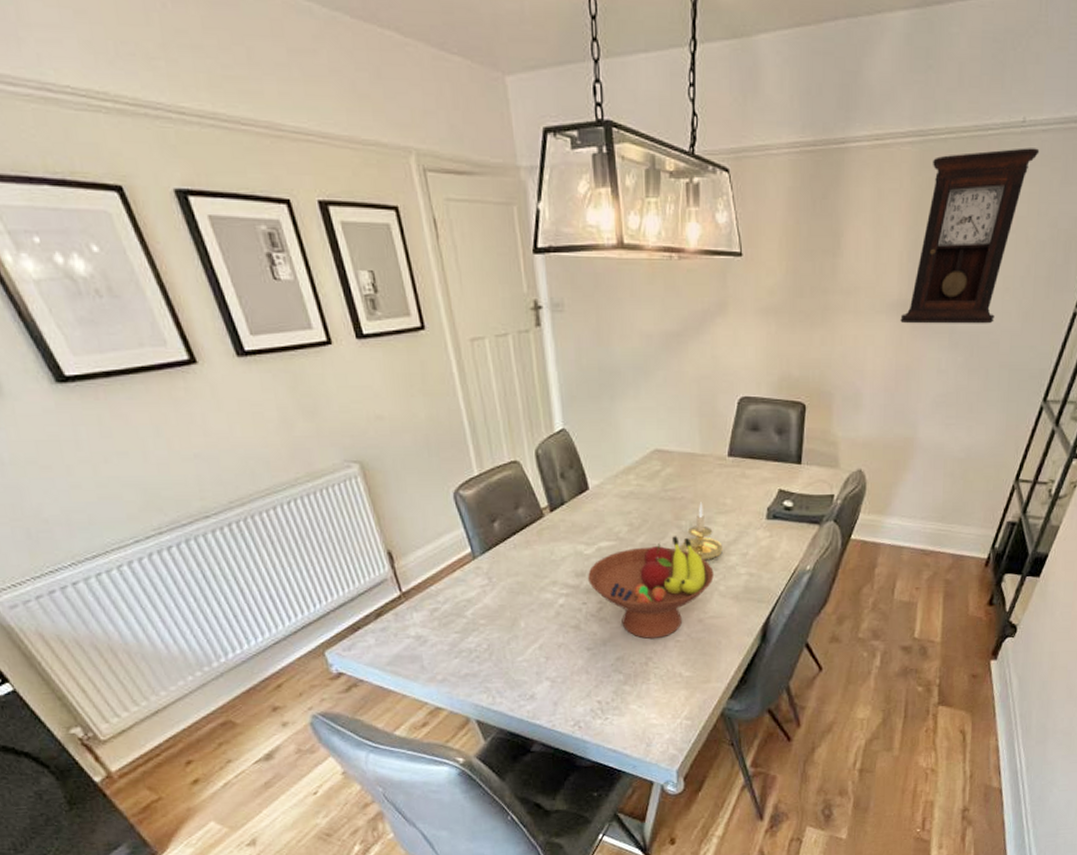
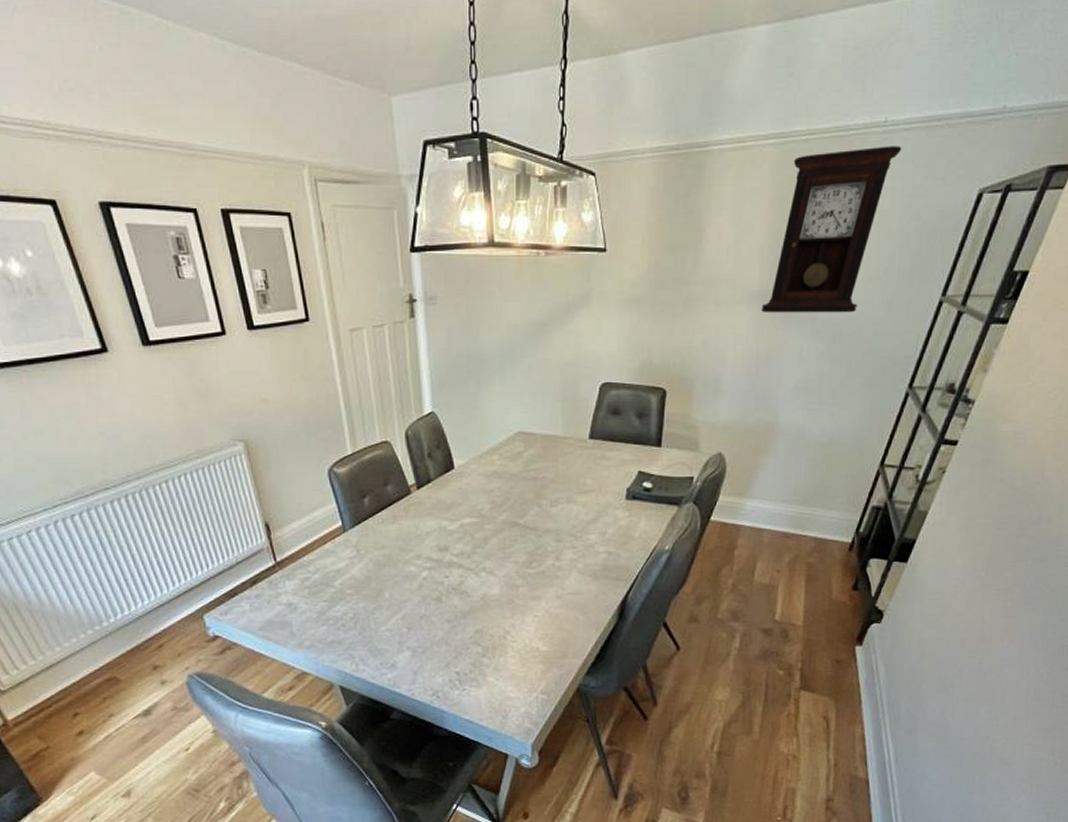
fruit bowl: present [588,536,714,640] -> none [451,514,573,614]
candle holder: present [678,502,723,561] -> none [539,482,582,539]

